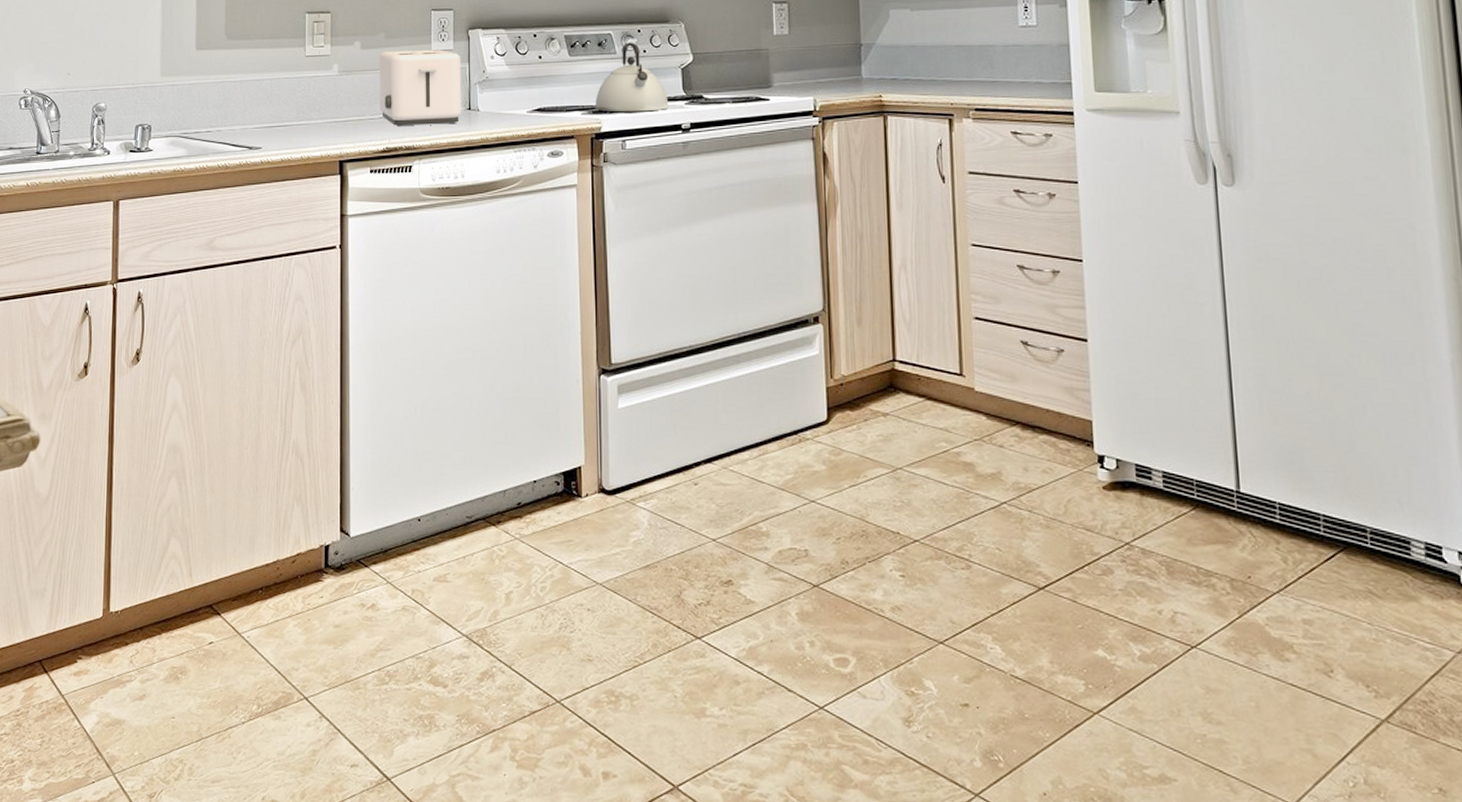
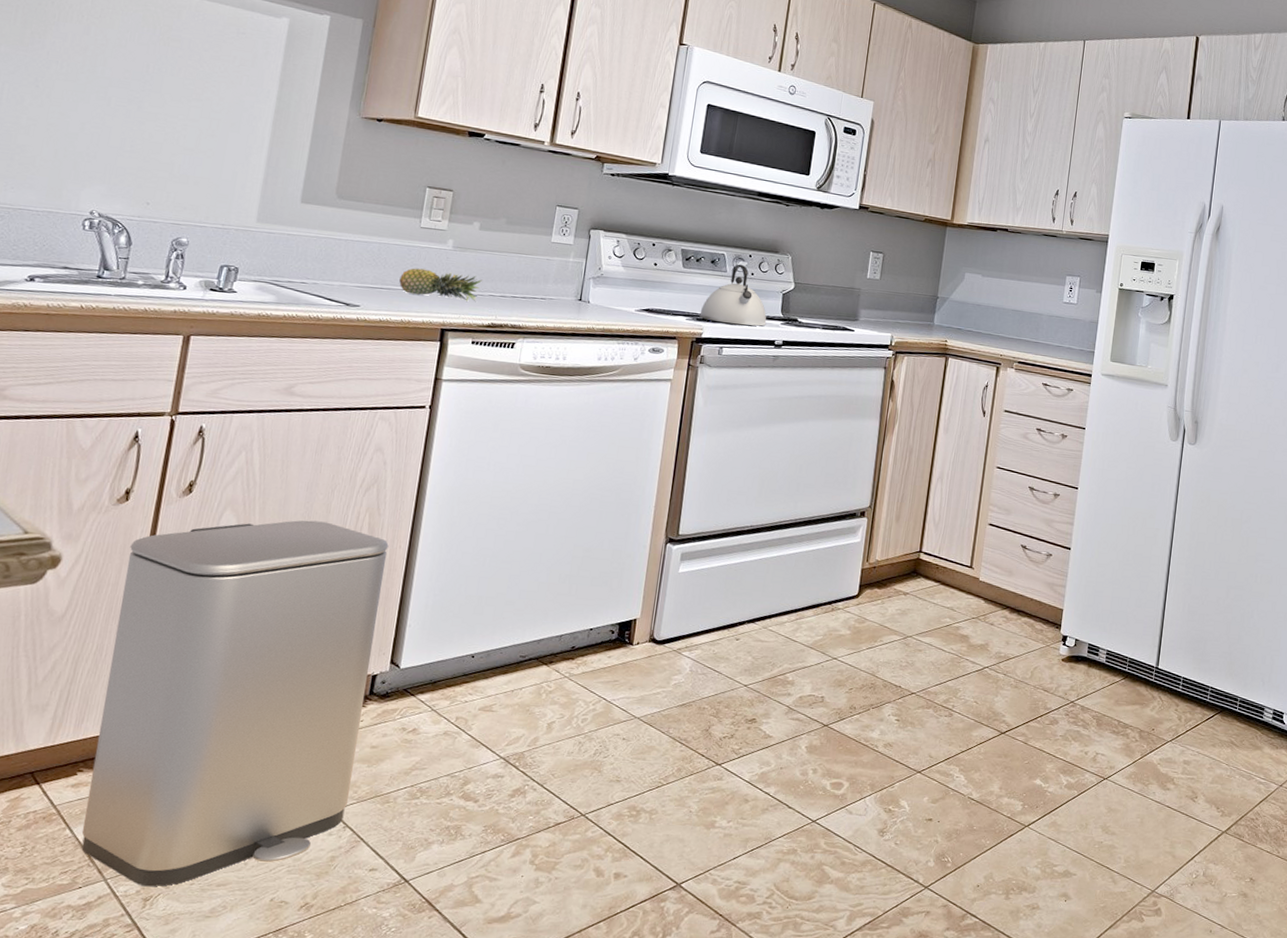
pedal bin: none [88,380,322,782] -> present [81,520,389,886]
fruit: none [294,98,371,129] -> present [399,268,482,303]
toaster: present [379,50,462,127] -> none [490,236,579,311]

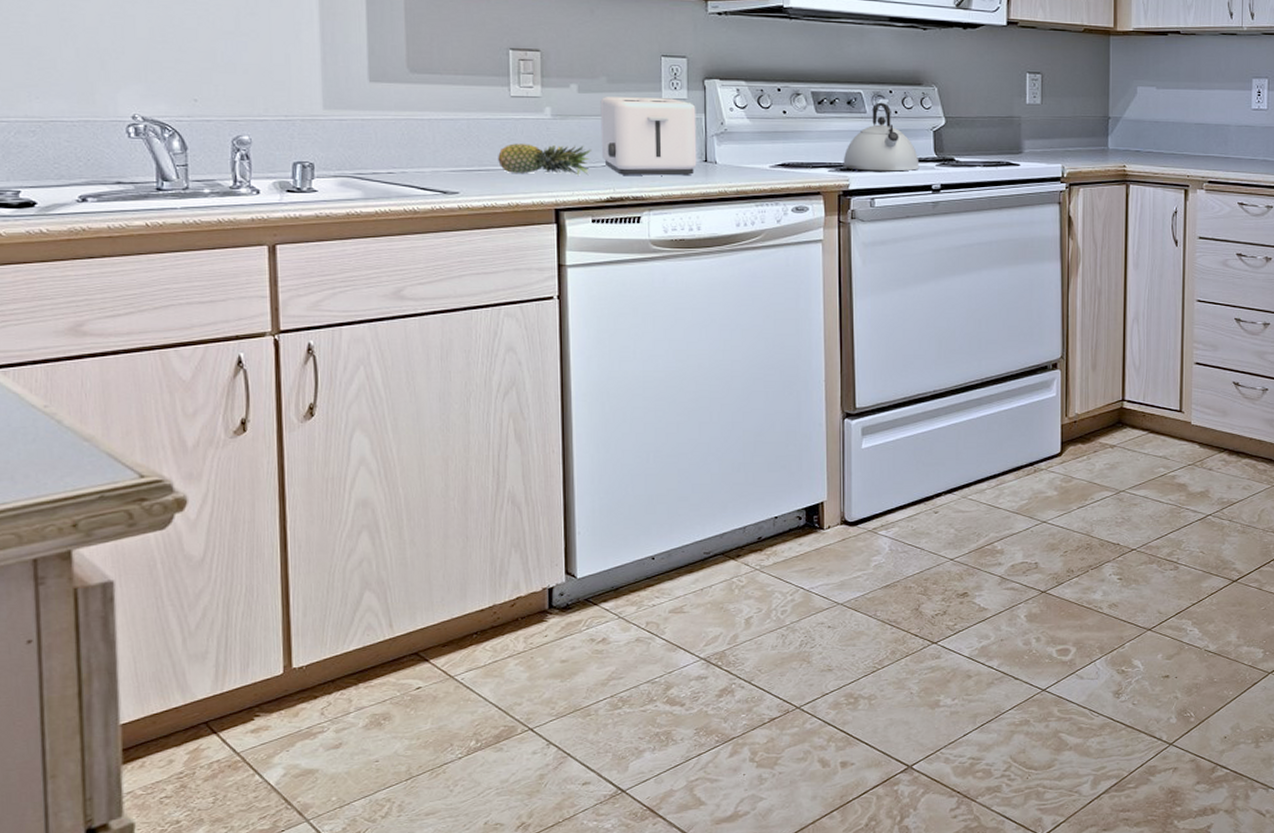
pedal bin: present [81,520,389,886] -> none [259,433,546,822]
toaster: none [490,236,579,311] -> present [600,97,697,176]

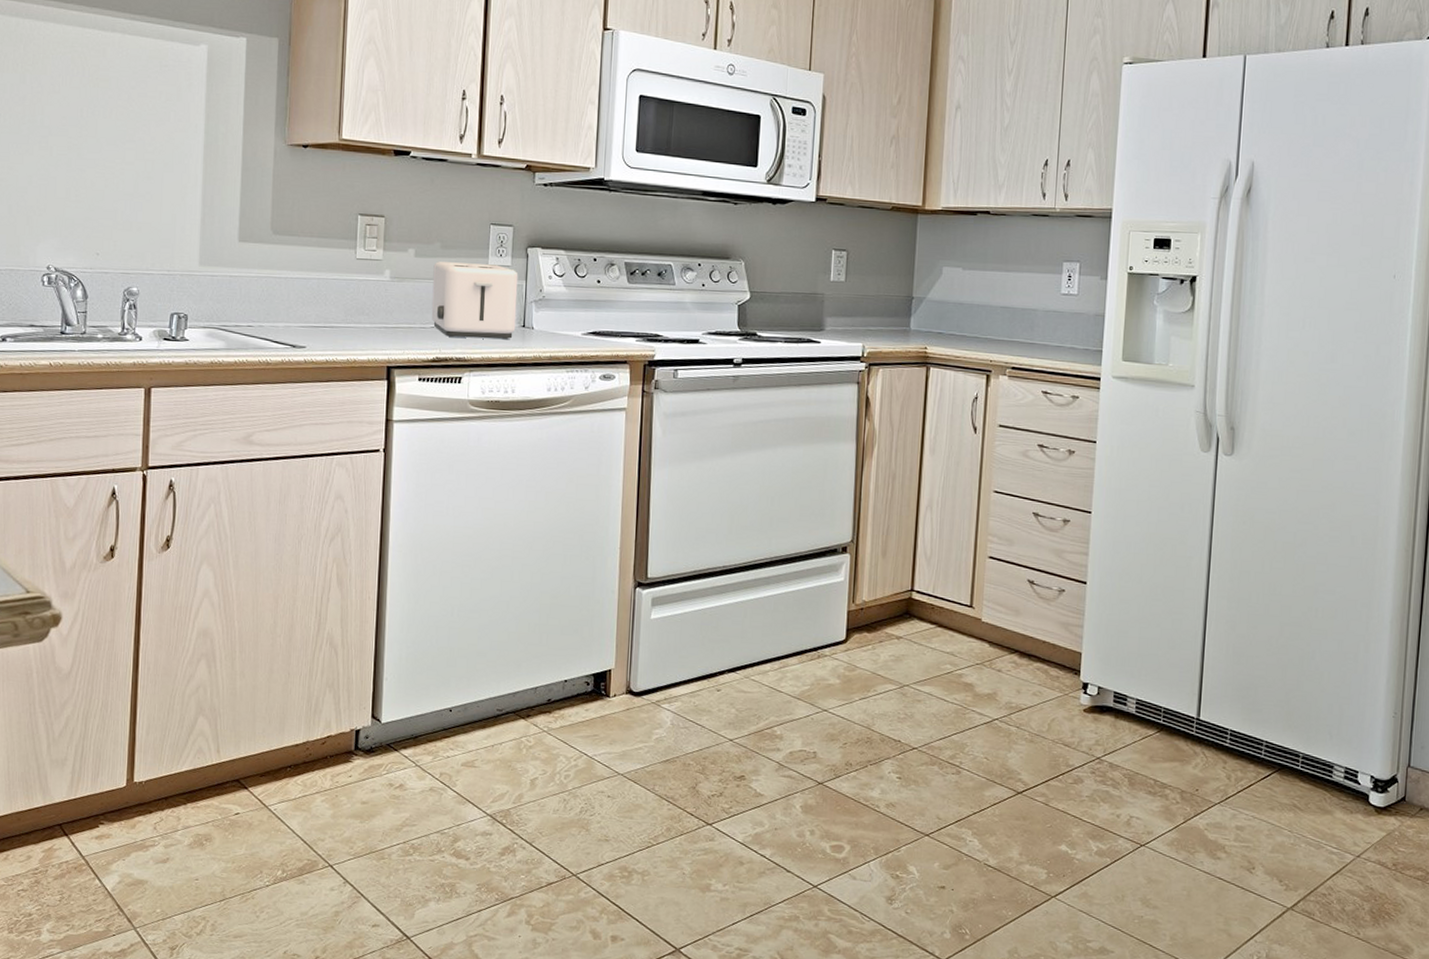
fruit: present [498,143,591,177] -> none [341,303,423,337]
kettle: present [843,102,920,172] -> none [650,274,723,344]

